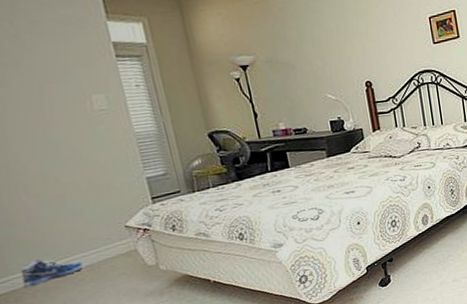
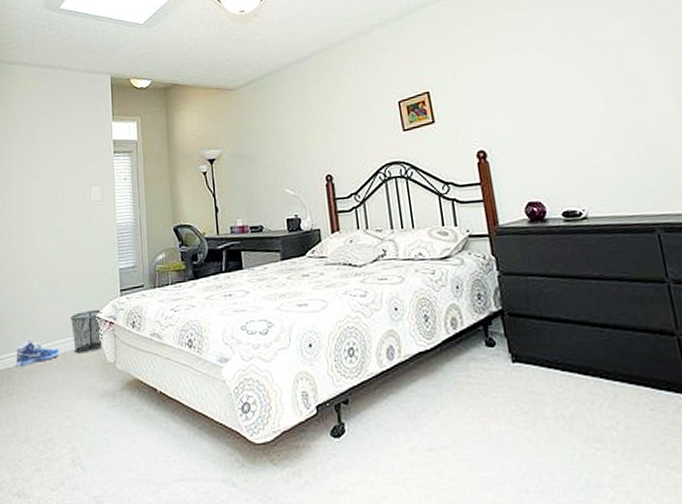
waste bin: none [90,218,140,264] -> present [70,309,104,354]

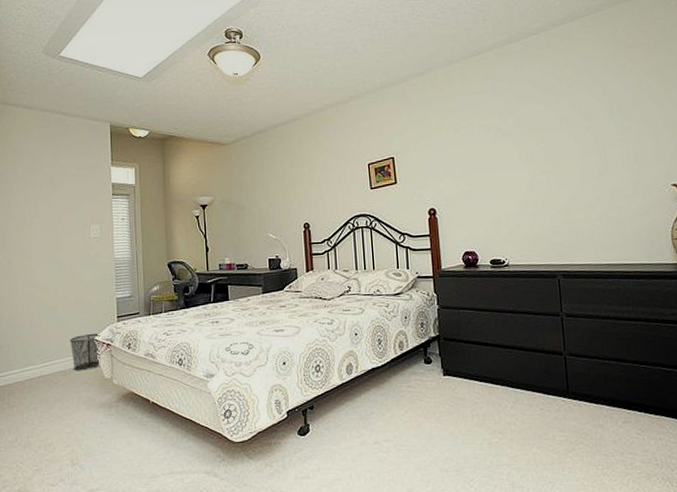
sneaker: present [16,339,61,367] -> none [17,359,60,383]

